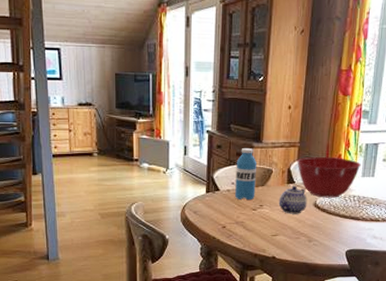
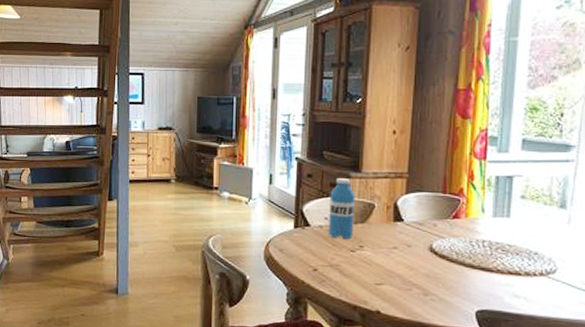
teapot: present [278,185,307,214] -> none [383,224,420,260]
mixing bowl: present [297,156,361,198] -> none [405,190,491,242]

